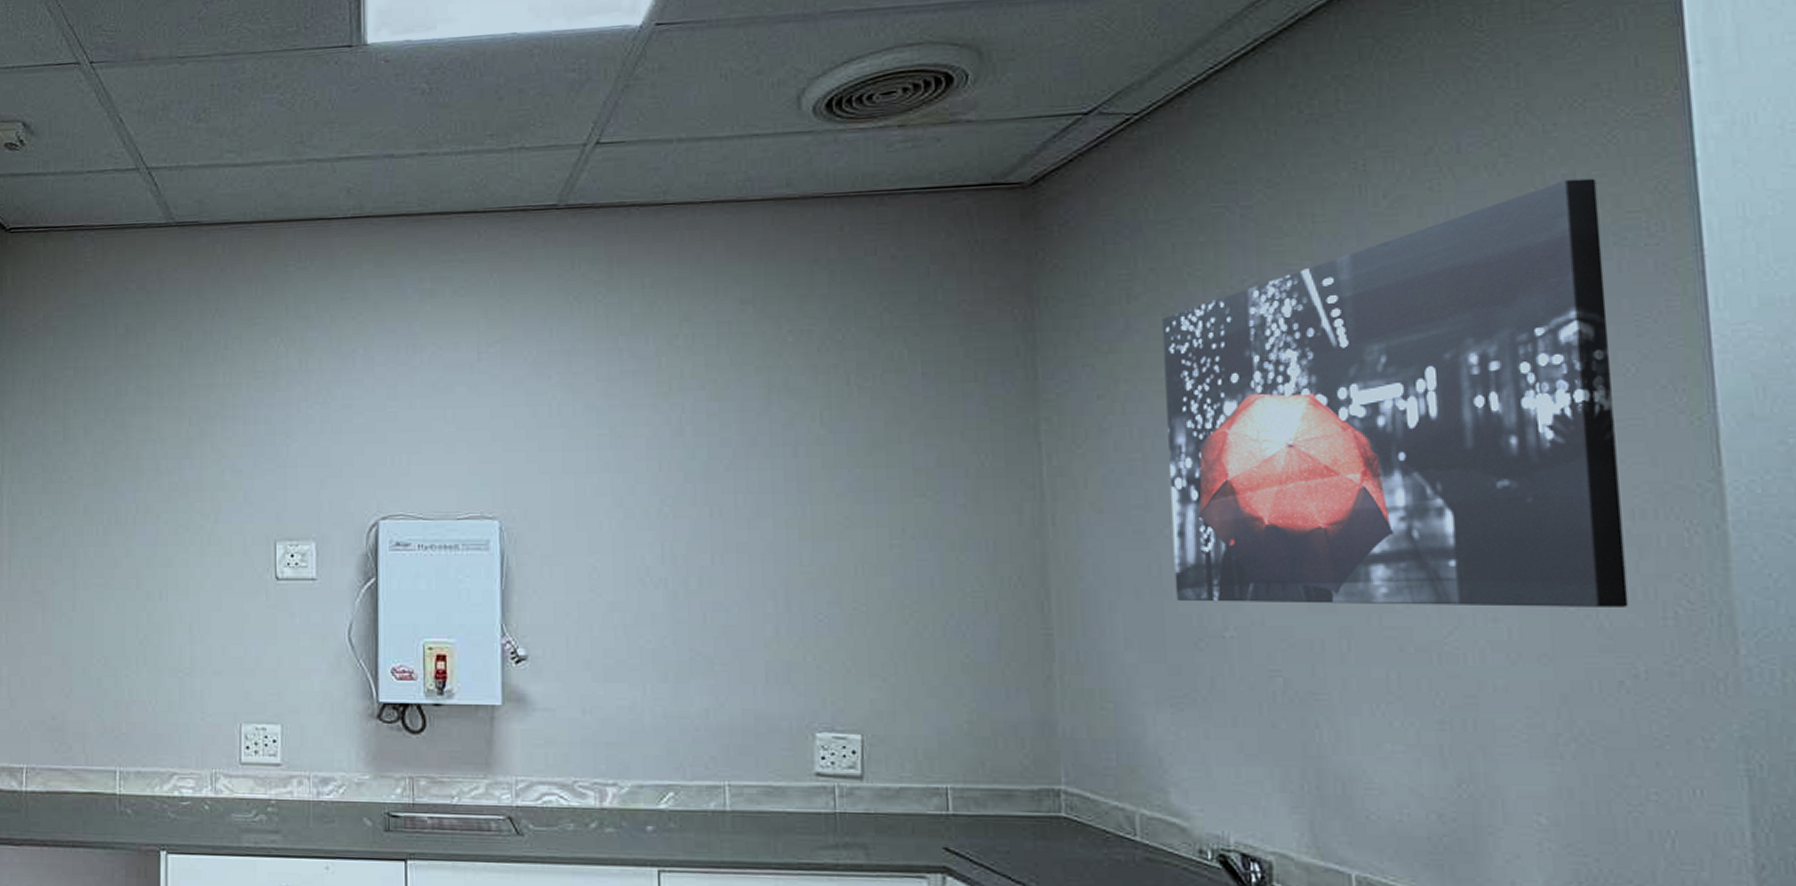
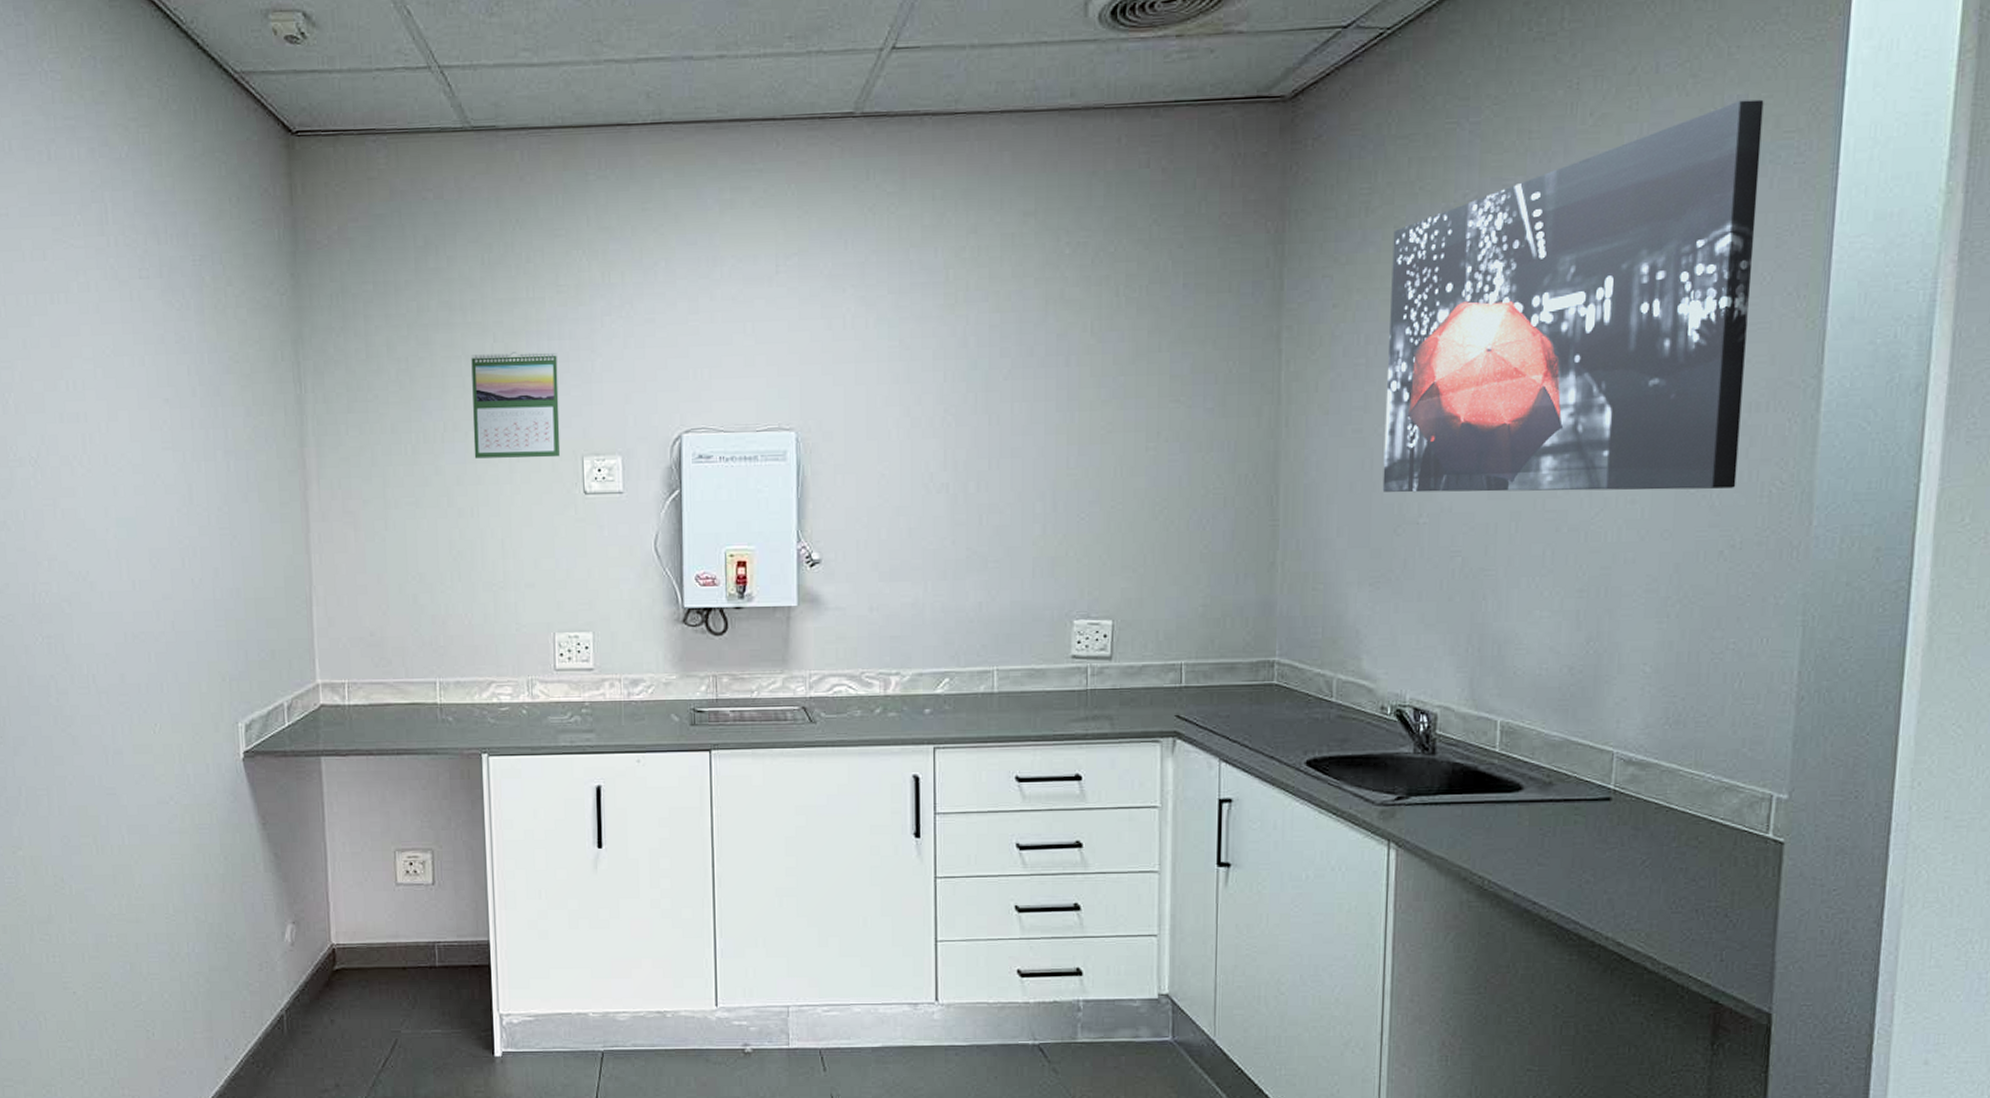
calendar: none [165,436,253,542] -> present [471,352,561,459]

